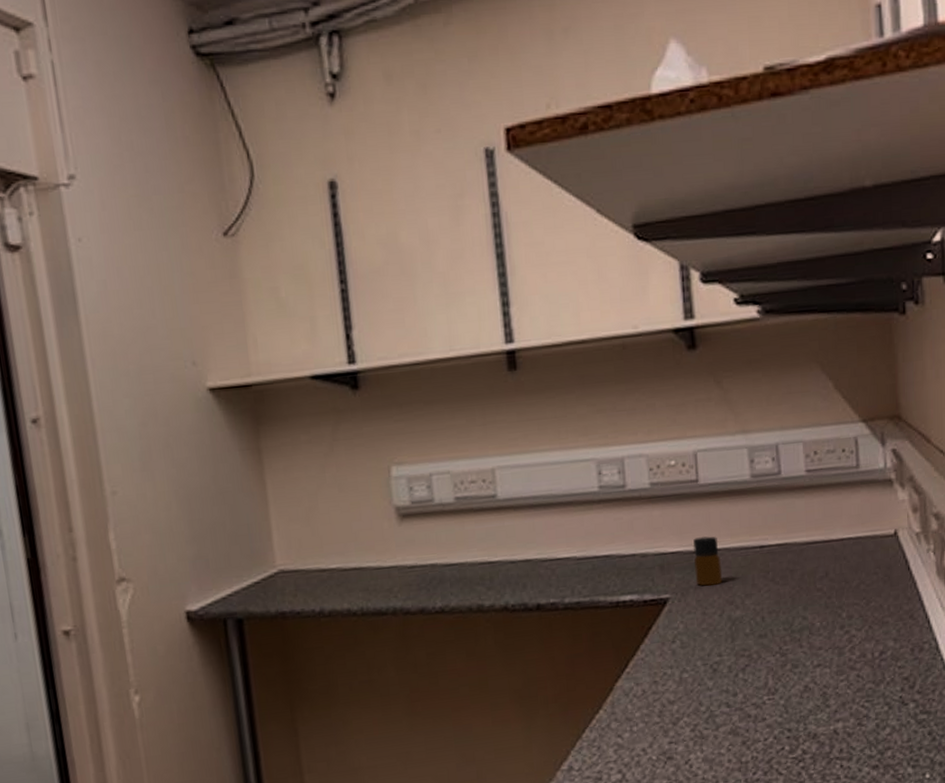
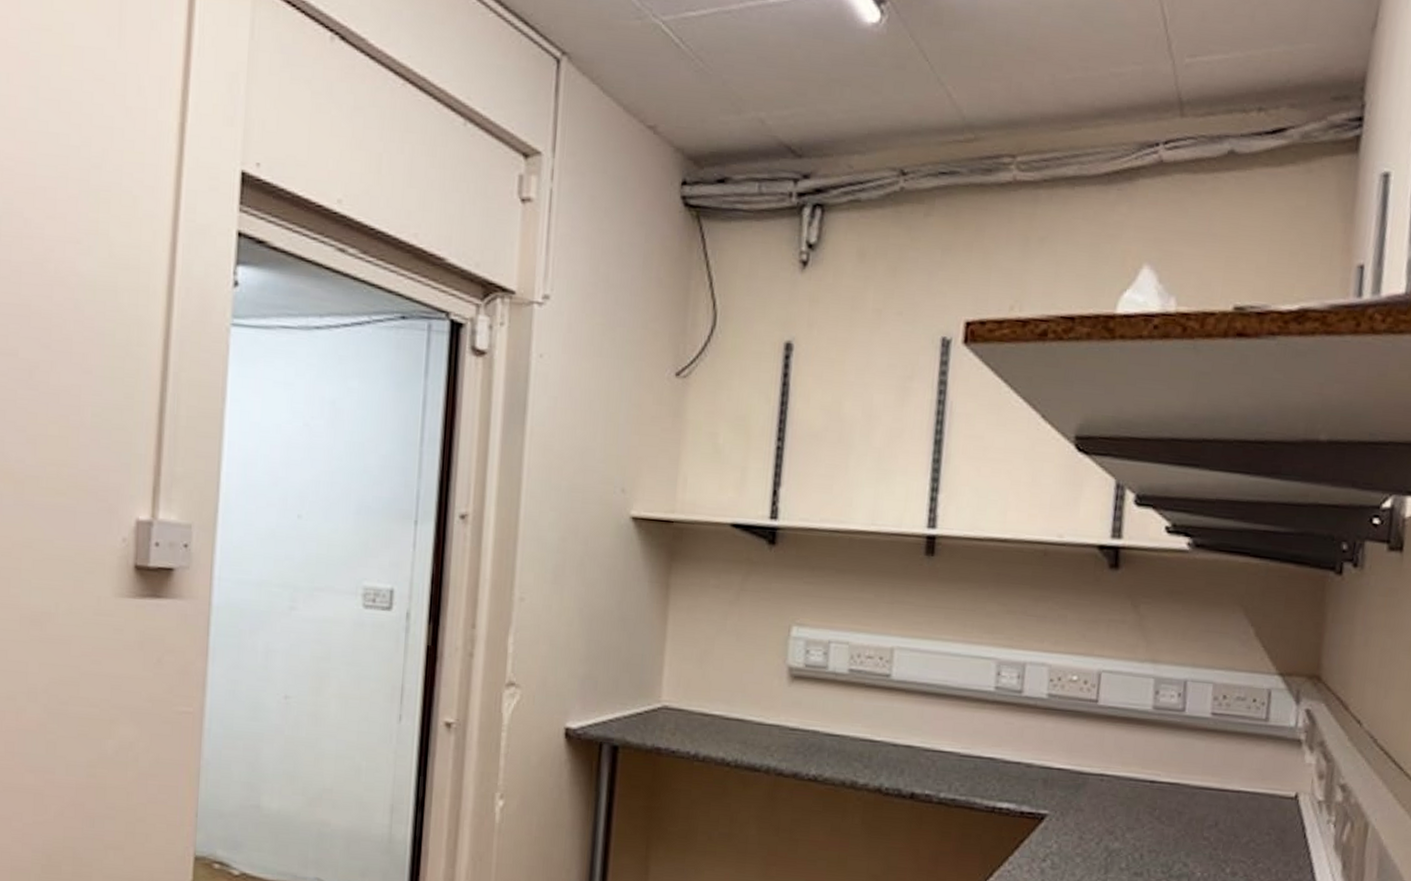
bottle: present [692,536,723,586] -> none [1077,758,1108,812]

